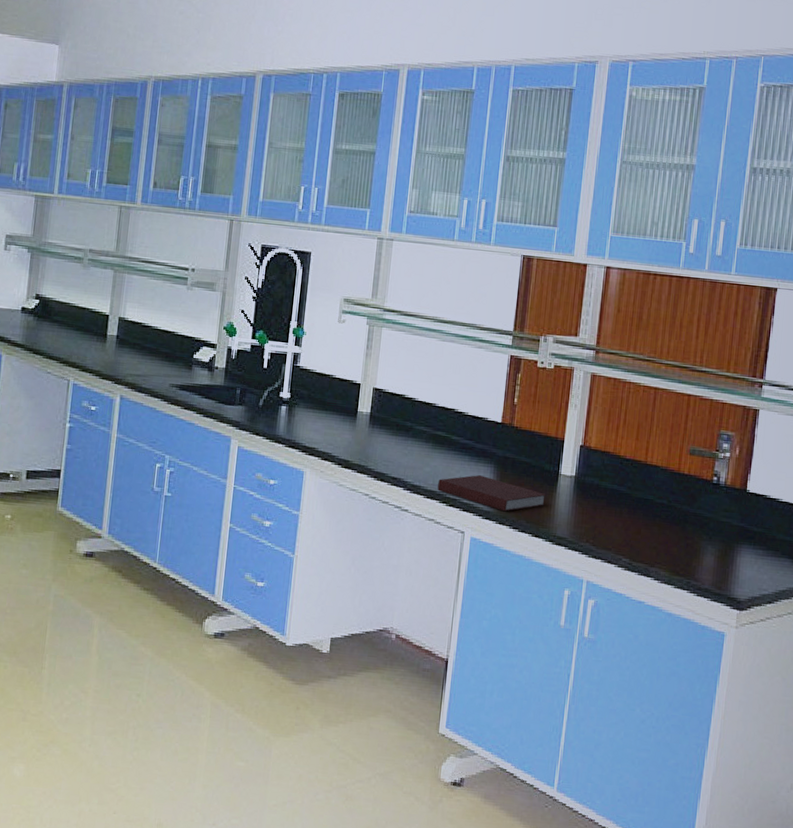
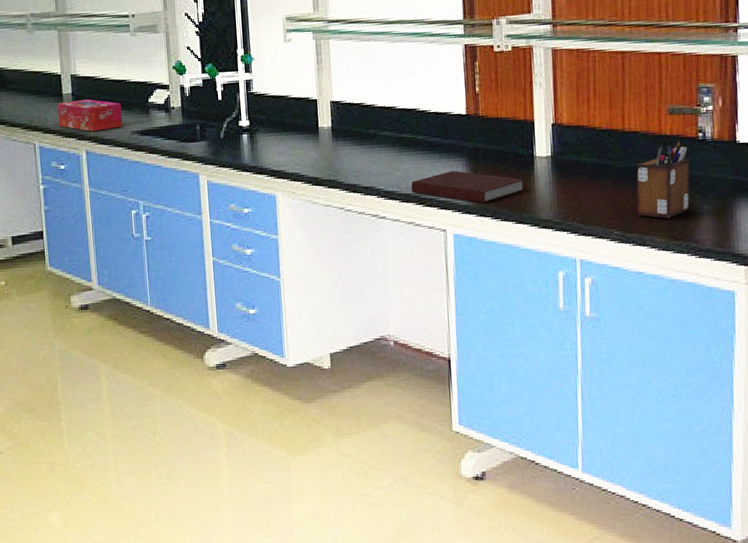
tissue box: none [97,343,165,378] -> present [57,99,122,132]
desk organizer: none [646,481,702,554] -> present [636,141,690,219]

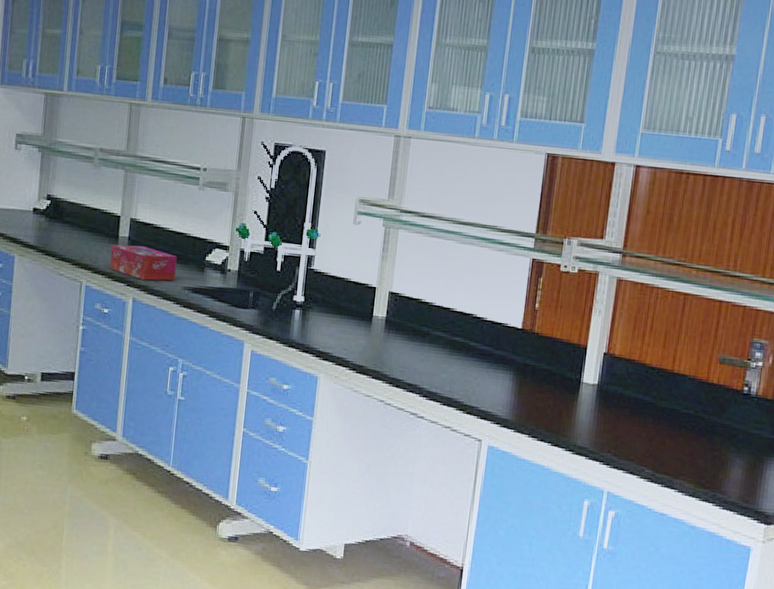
notebook: present [411,170,525,203] -> none [454,381,567,420]
desk organizer: present [636,141,690,219] -> none [670,391,731,466]

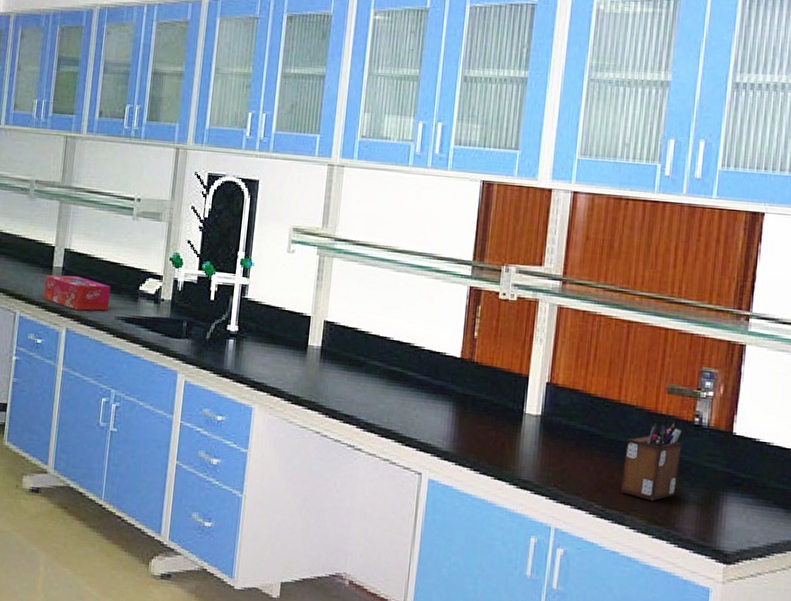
desk organizer: none [670,391,731,466] -> present [620,422,682,501]

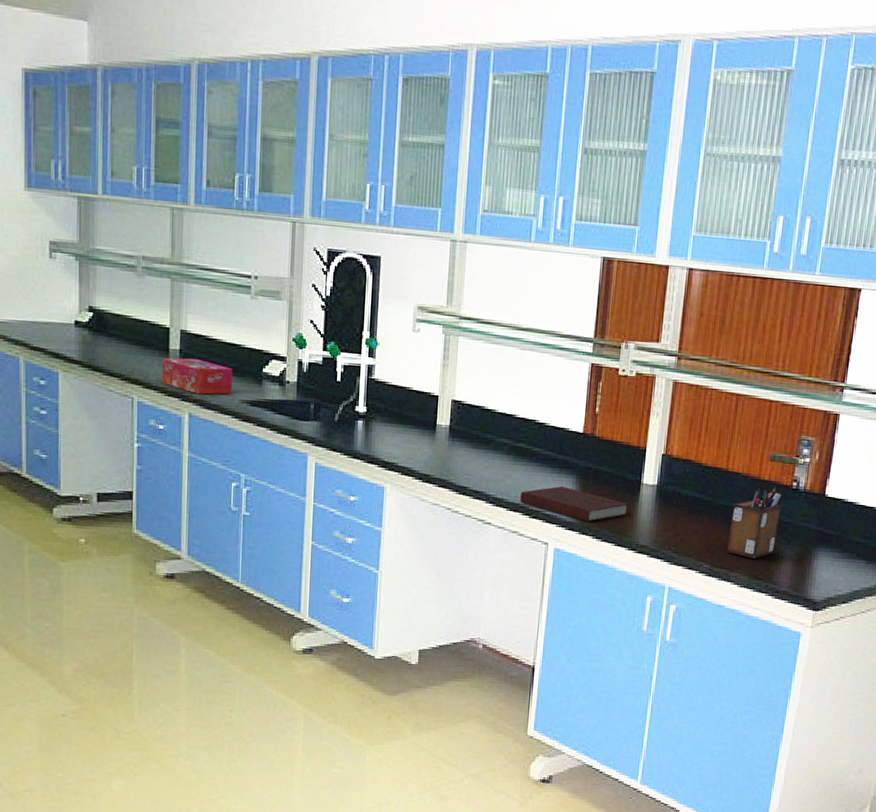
notebook: none [393,412,510,453] -> present [520,486,629,522]

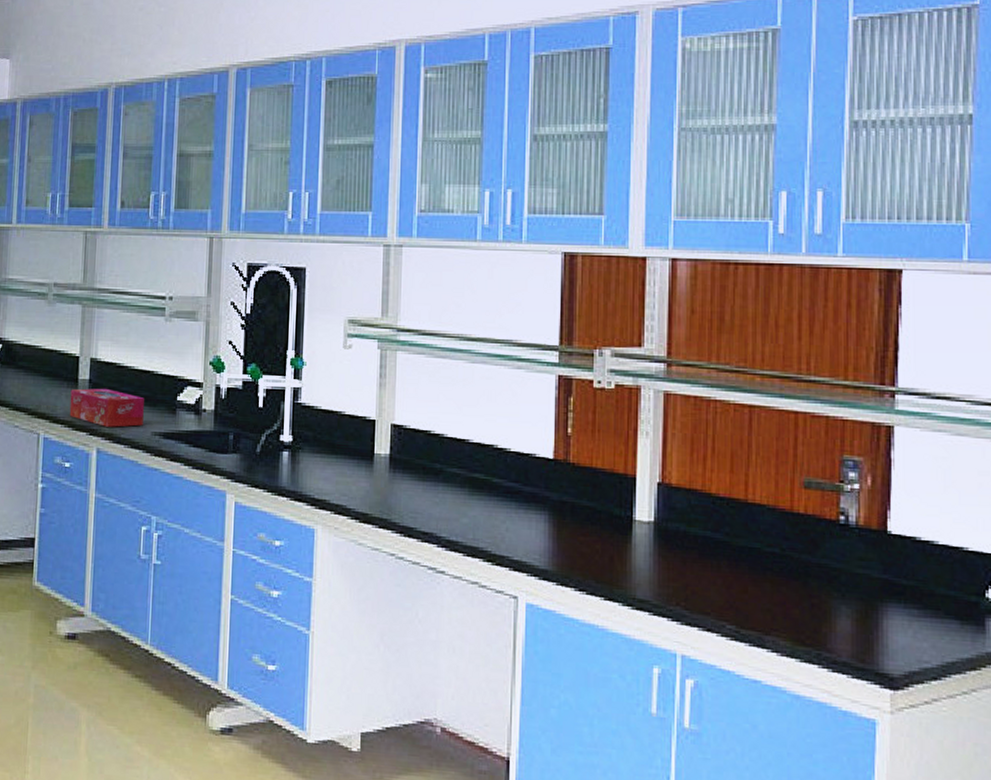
notebook: present [520,486,629,522] -> none [480,524,619,570]
desk organizer: present [726,487,781,559] -> none [756,522,827,618]

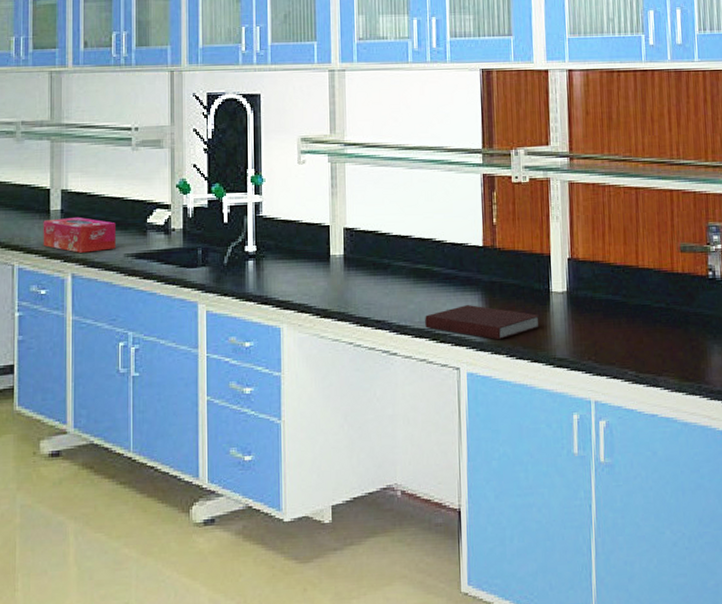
notebook: none [480,524,619,570] -> present [425,304,541,340]

